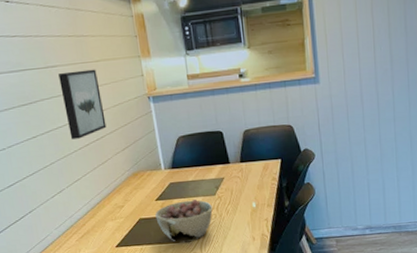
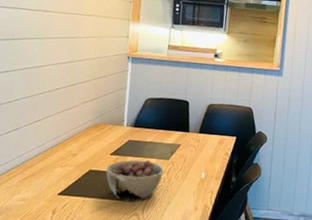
wall art: present [58,69,107,139] -> none [43,18,86,82]

